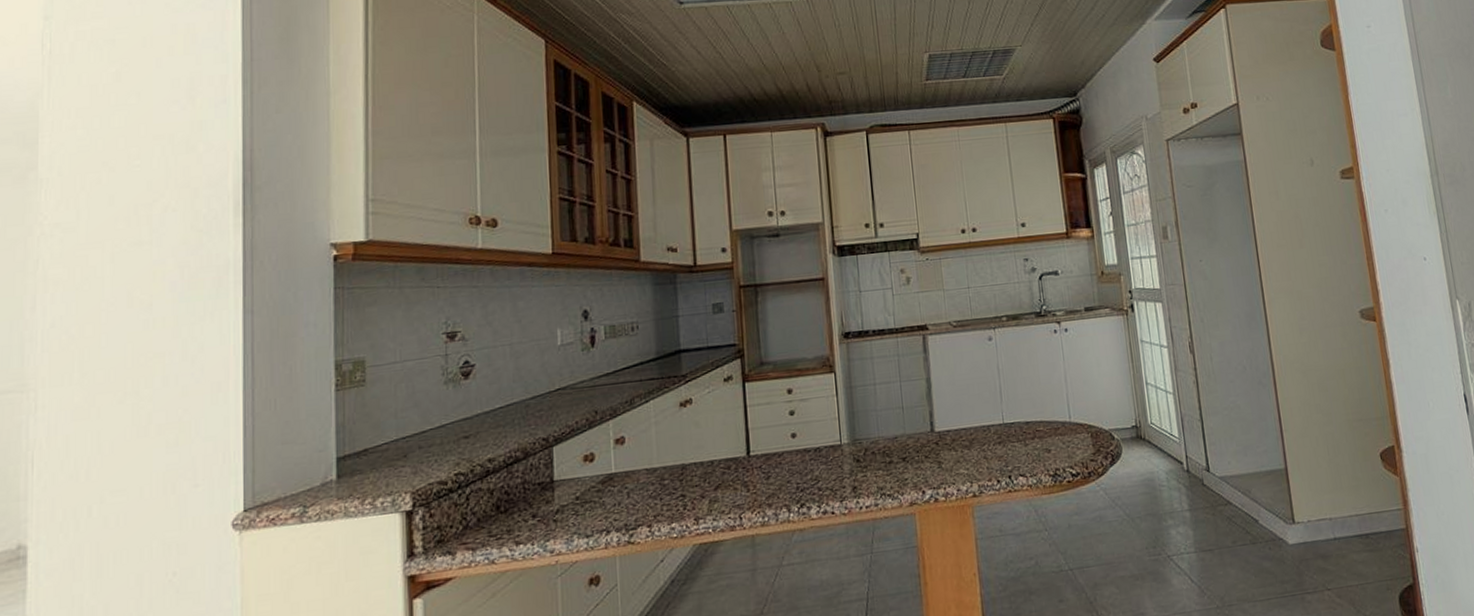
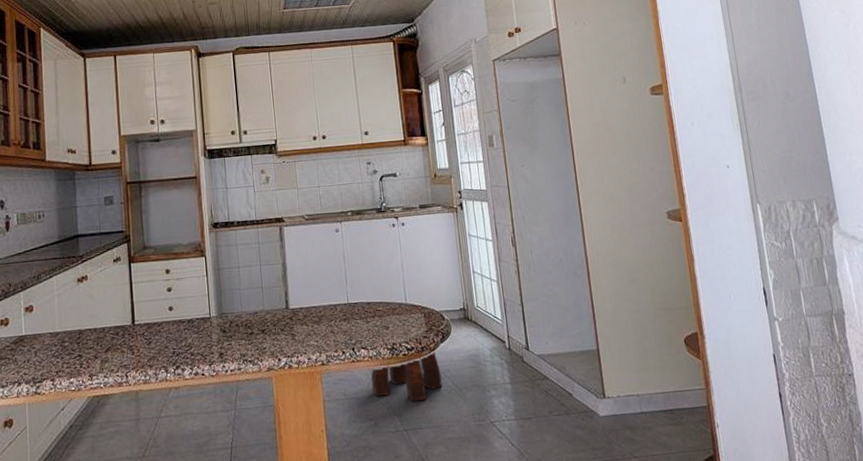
stool: none [1030,474,1113,537] -> present [370,349,443,402]

